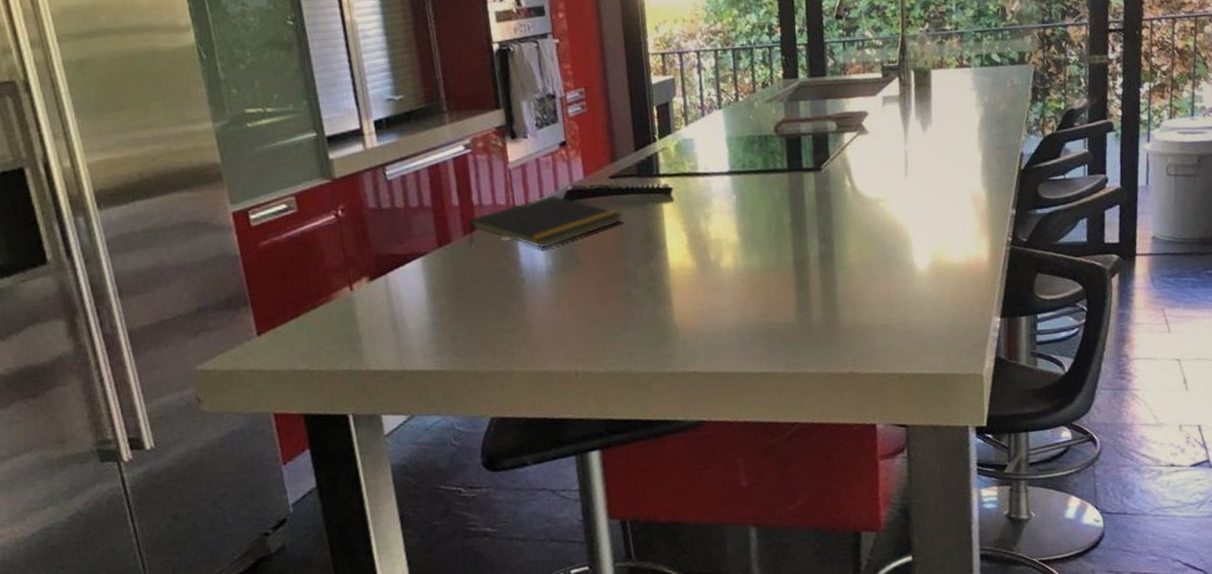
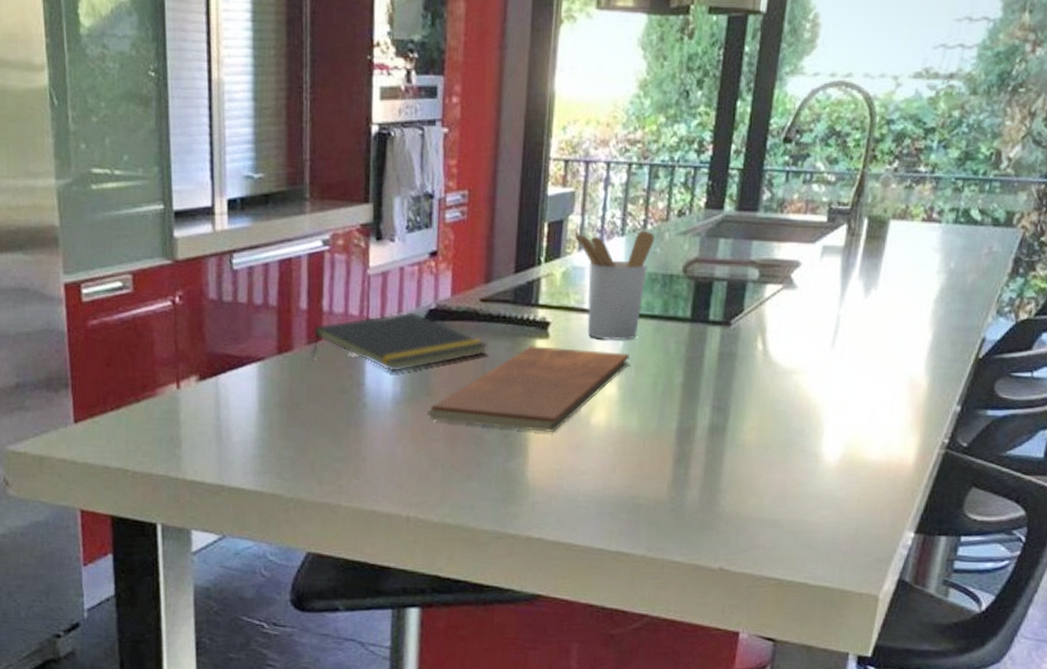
chopping board: none [579,204,744,285] -> present [427,346,629,432]
utensil holder: none [680,102,747,196] -> present [575,230,655,340]

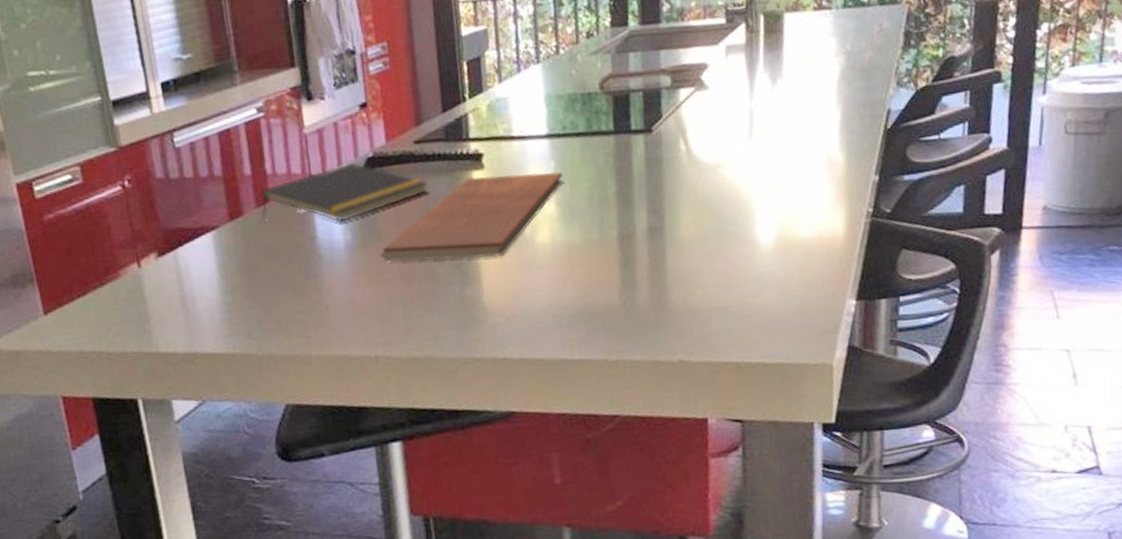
utensil holder: present [575,230,655,340] -> none [493,55,569,163]

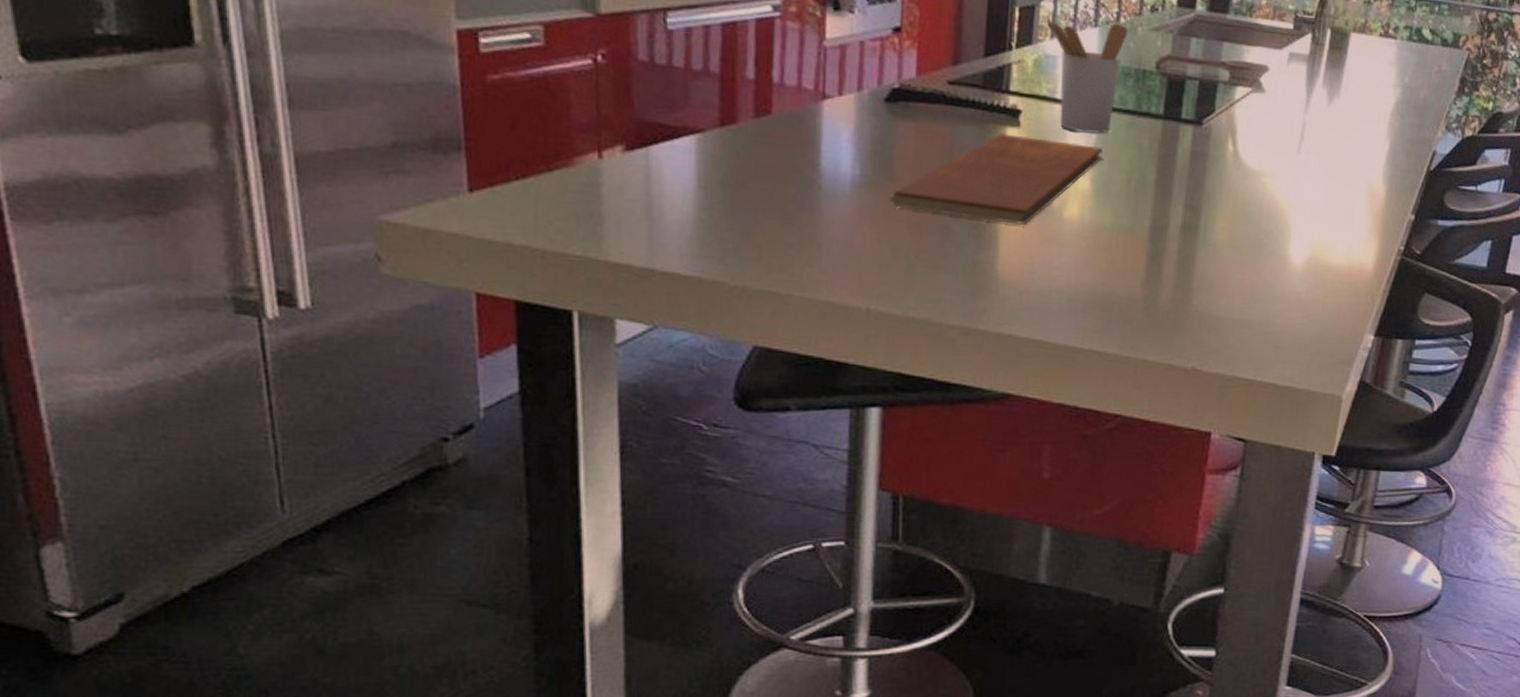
notepad: present [259,161,428,223] -> none [760,88,956,154]
utensil holder: none [493,55,569,163] -> present [1047,21,1128,134]

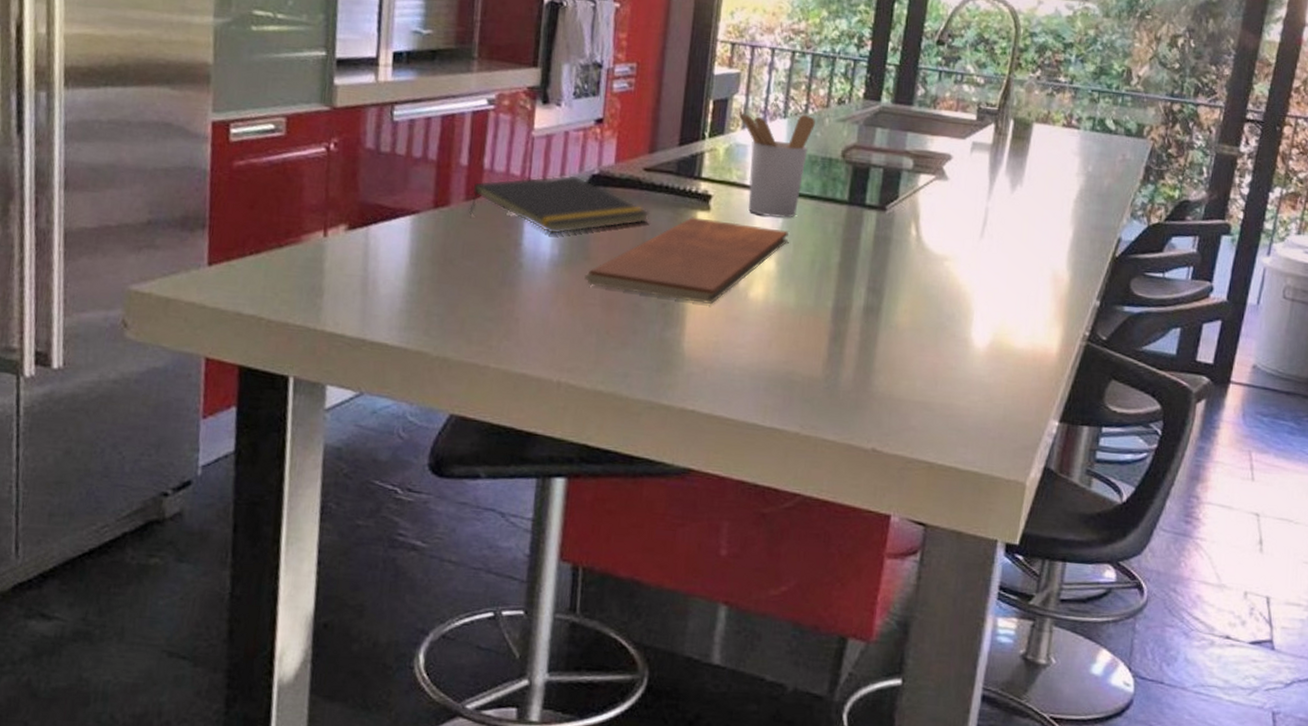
notepad: none [760,88,956,154] -> present [469,174,649,235]

